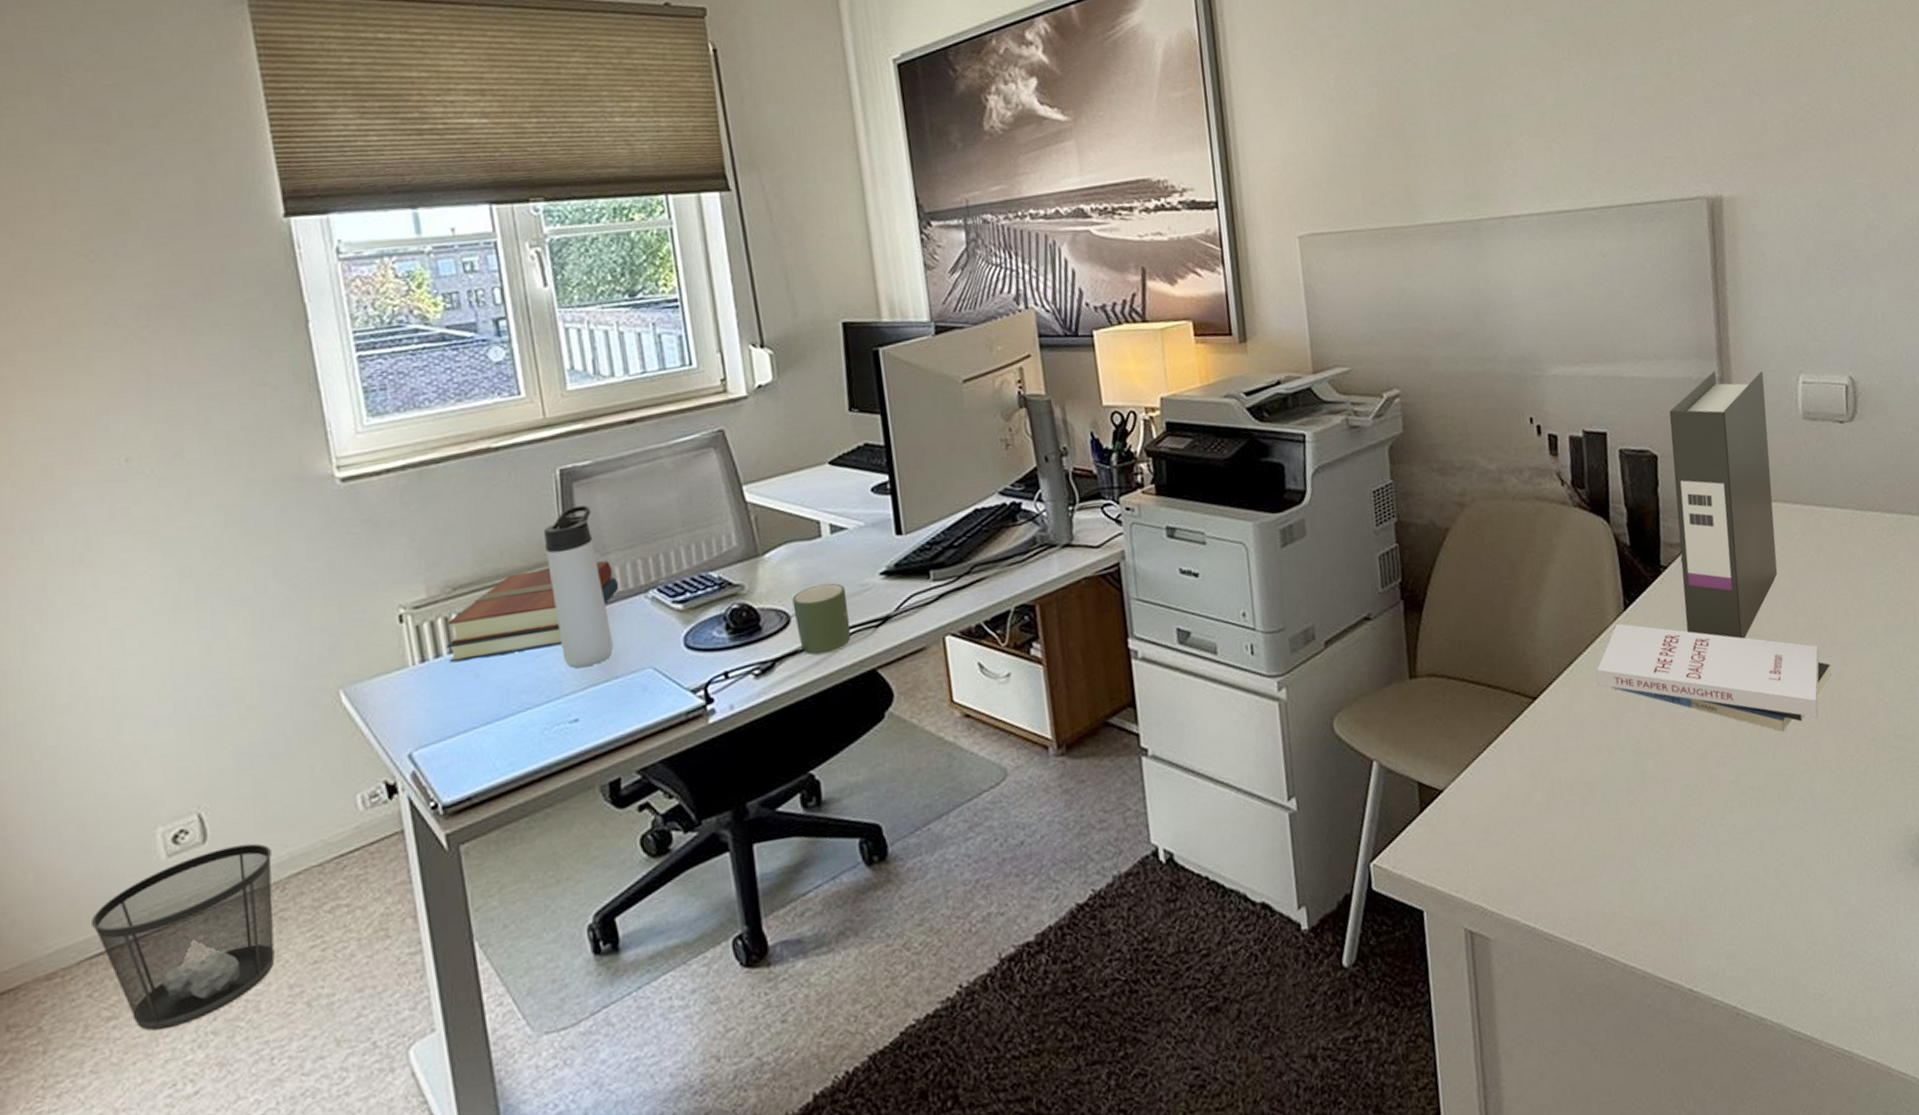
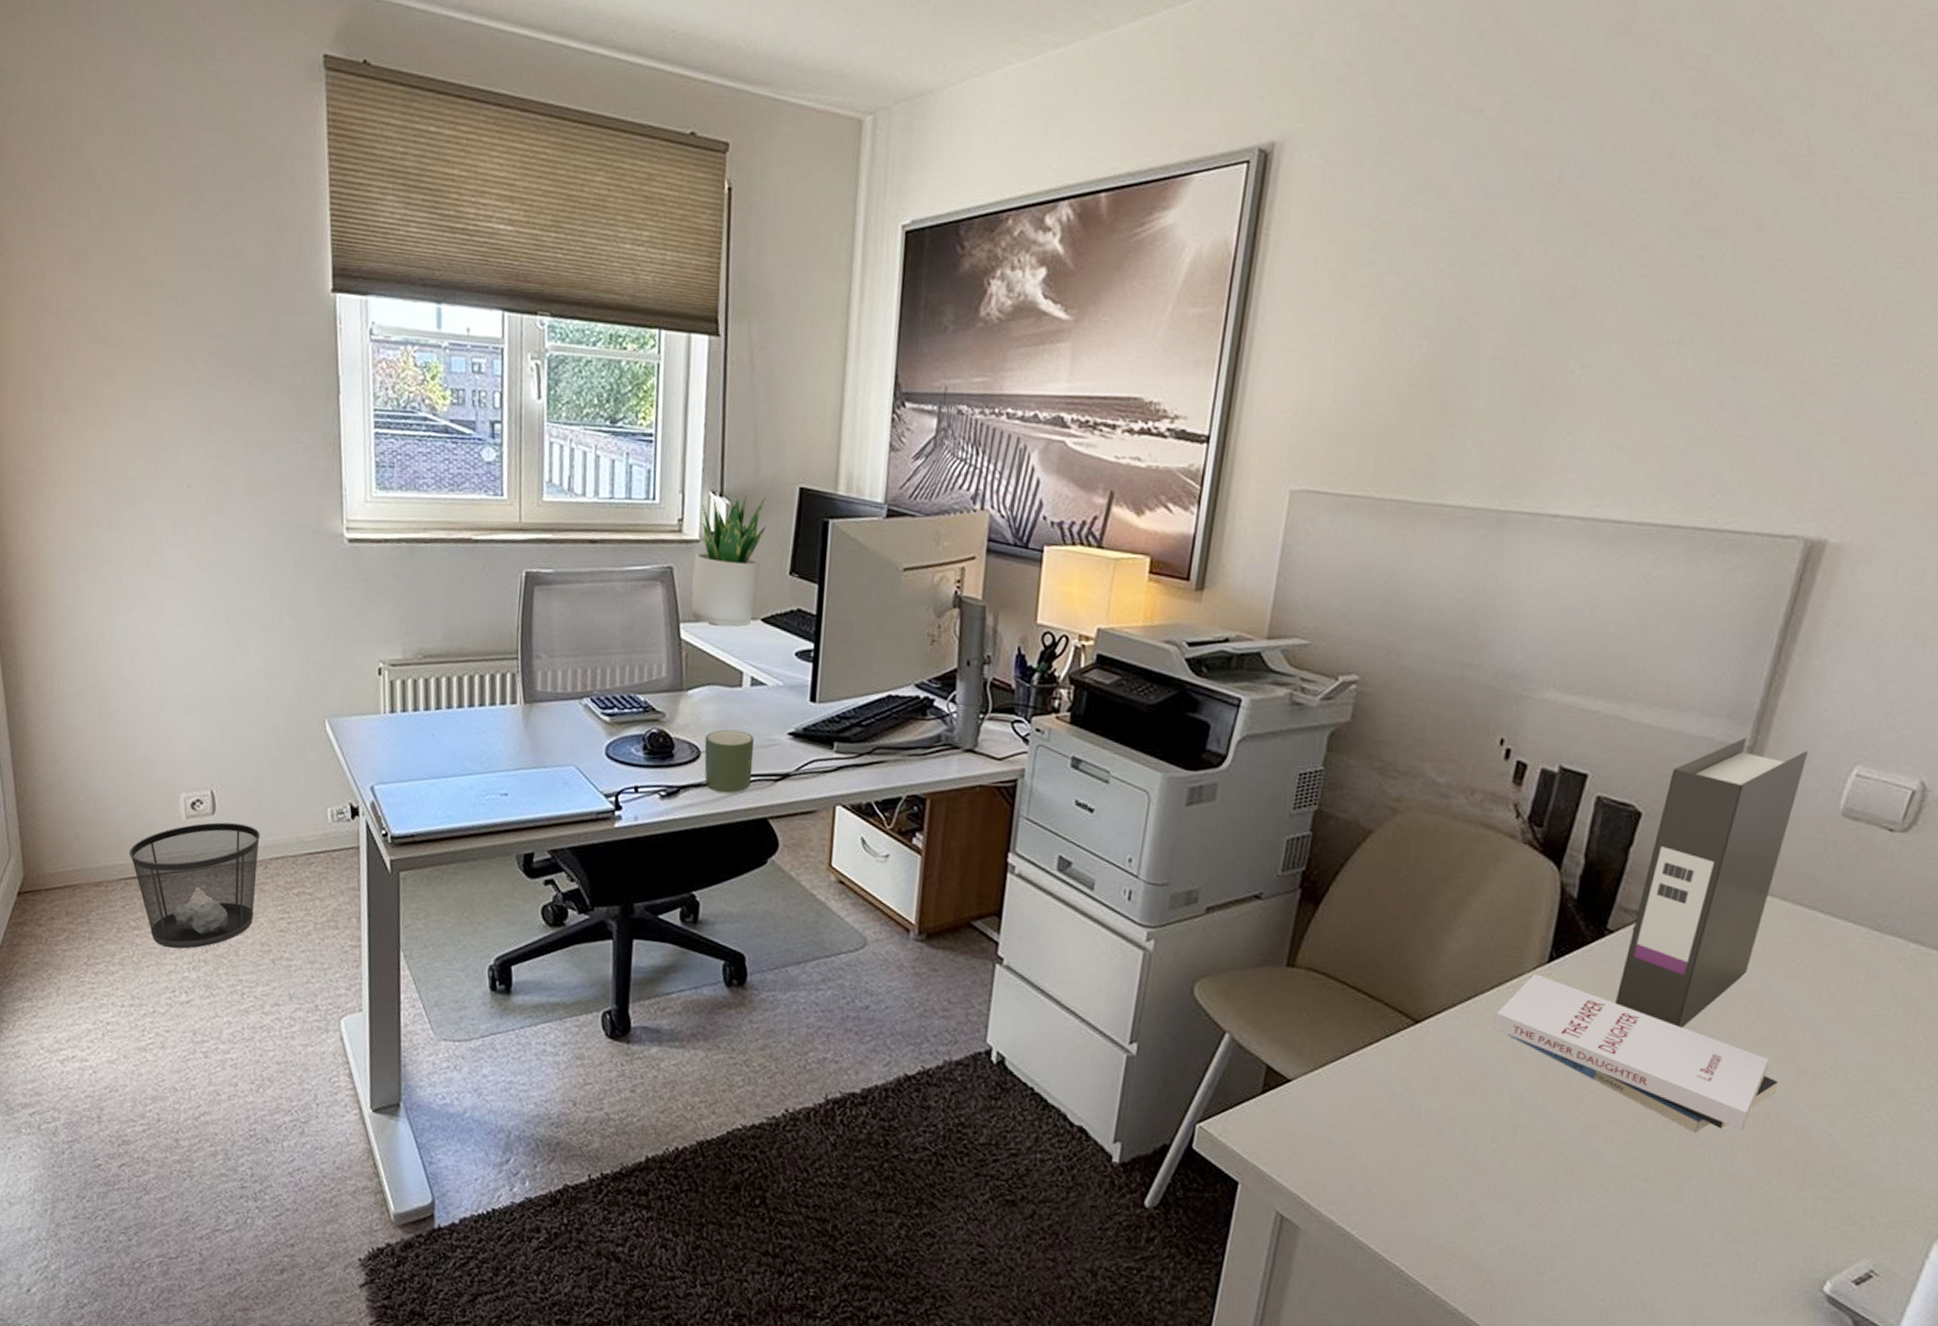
books: present [446,560,619,663] -> none [412,655,559,727]
thermos bottle: present [543,505,614,669] -> none [503,608,547,752]
planter: none [744,339,819,481] -> present [691,493,766,627]

